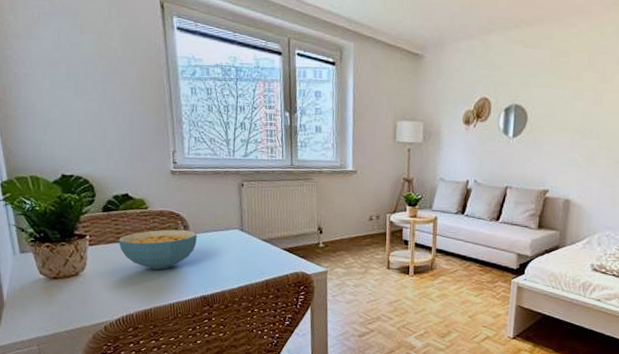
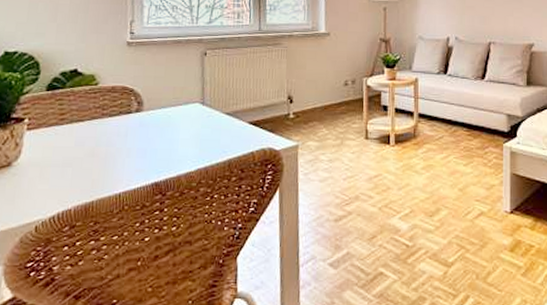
cereal bowl: present [118,229,197,270] -> none [61,106,152,154]

